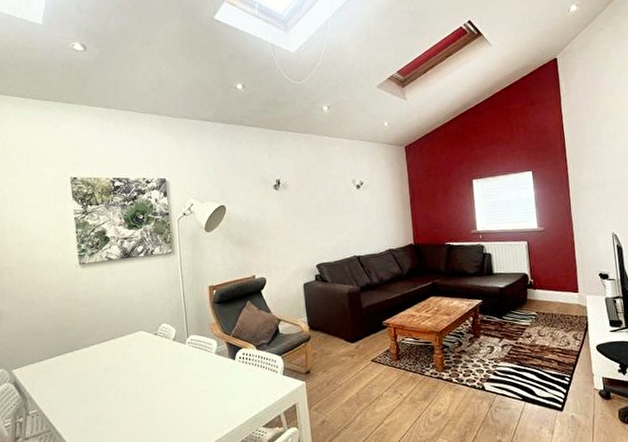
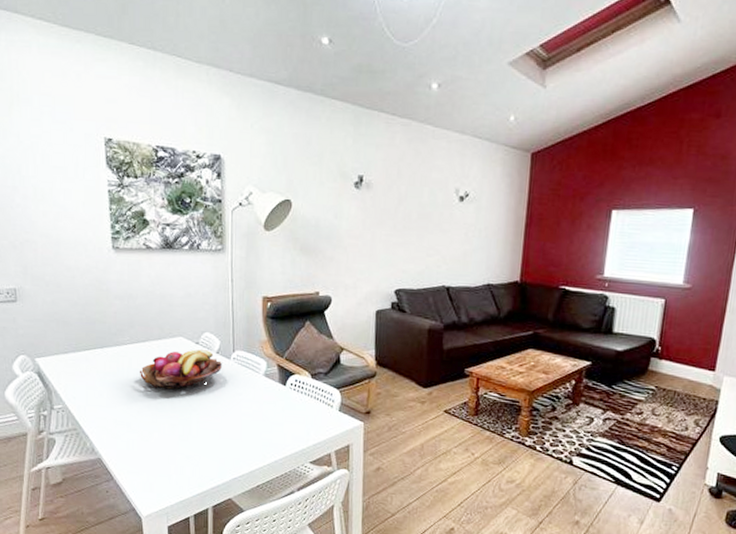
fruit basket: none [107,339,179,381] -> present [140,349,222,390]

